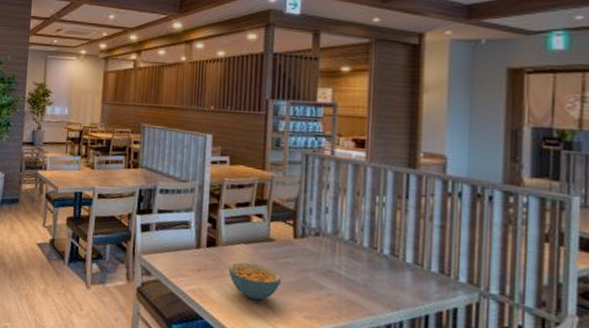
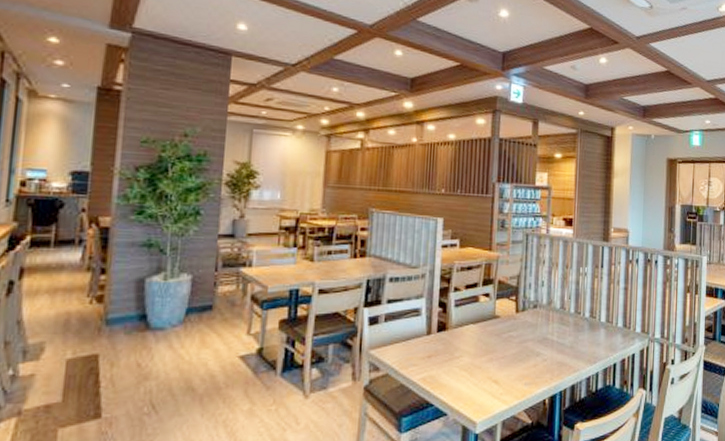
cereal bowl: present [228,262,282,301] -> none [457,343,506,377]

